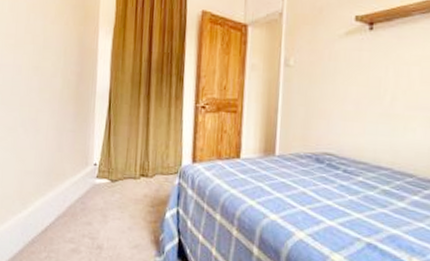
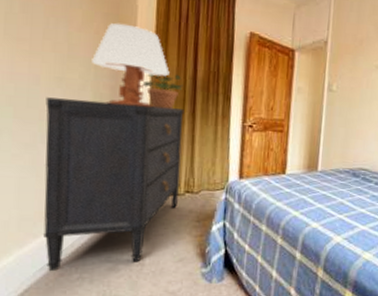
dresser: none [20,85,140,249] -> present [43,97,184,272]
table lamp: none [62,13,127,91] -> present [92,23,170,108]
potted plant: none [103,57,139,93] -> present [142,73,183,110]

